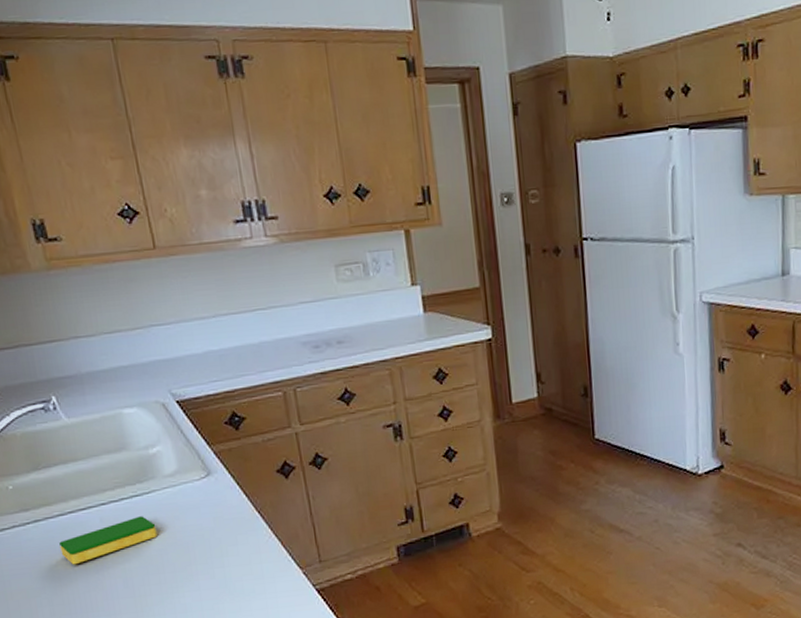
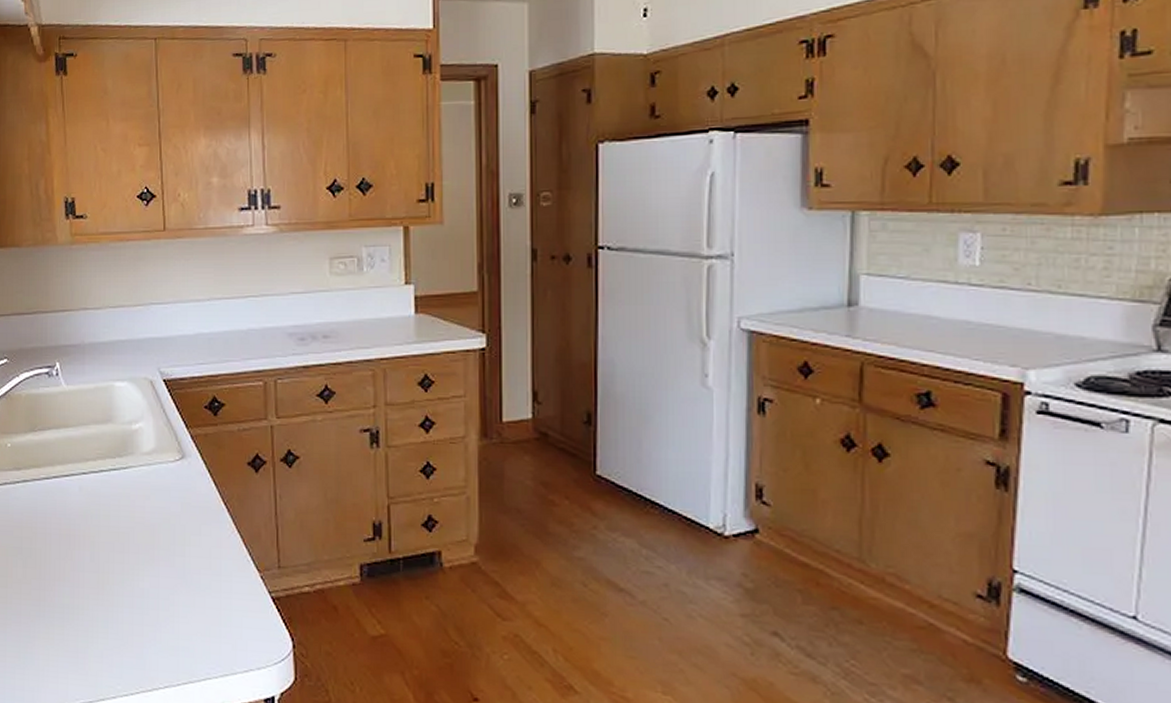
dish sponge: present [59,516,158,565] -> none [41,490,128,530]

